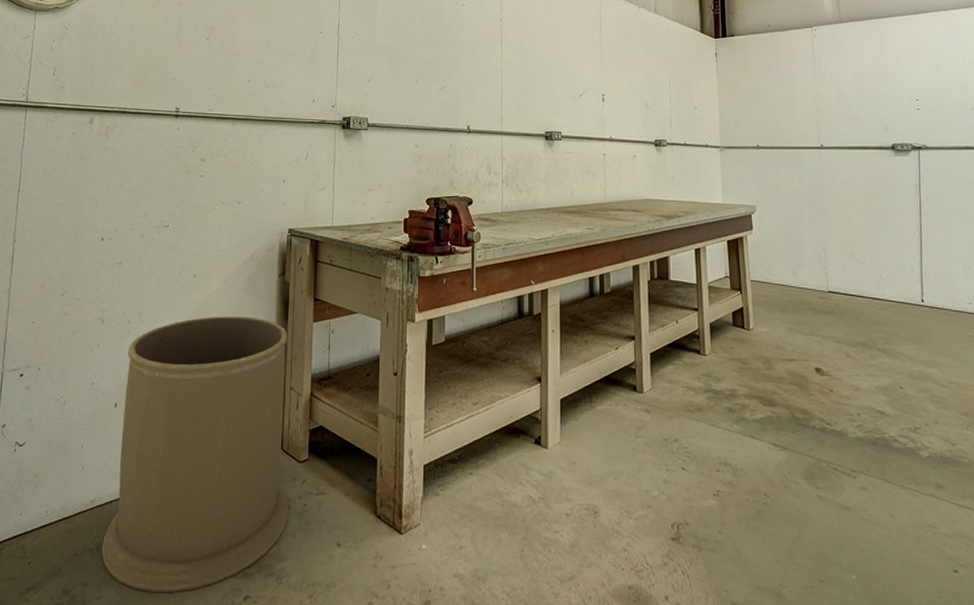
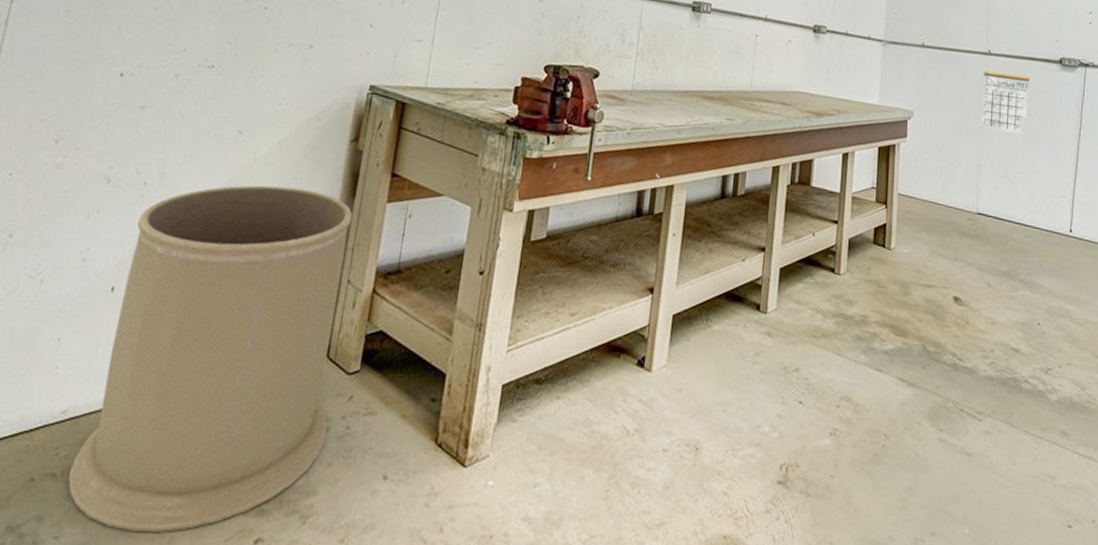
calendar: none [818,163,867,218] -> present [980,70,1030,136]

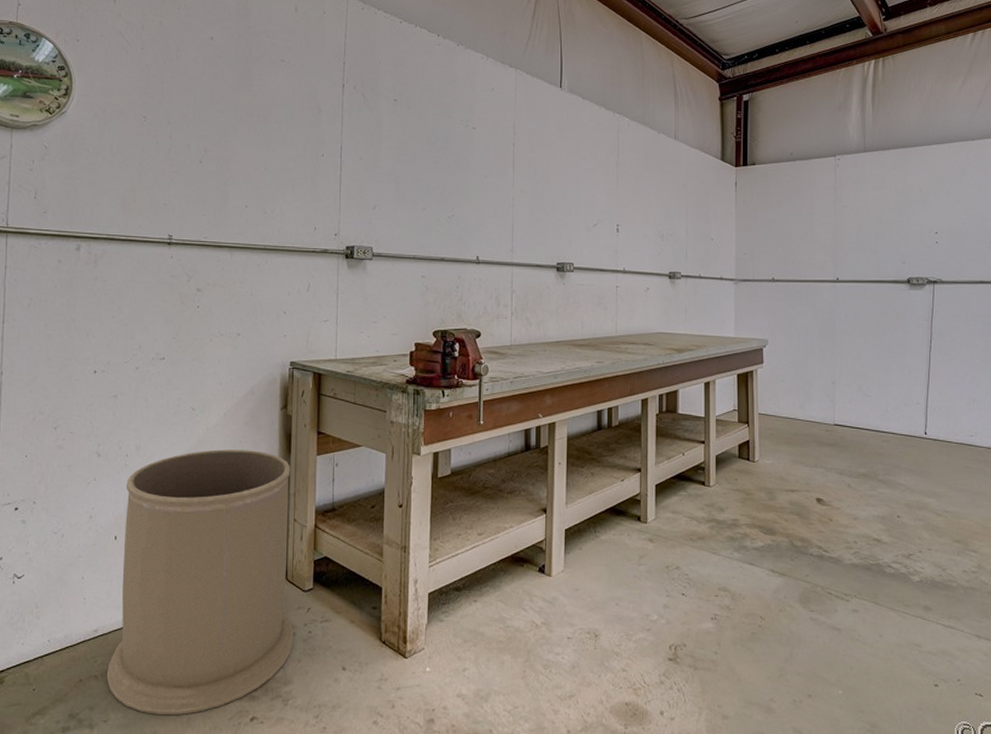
calendar: present [980,70,1030,136] -> none [833,297,878,352]

